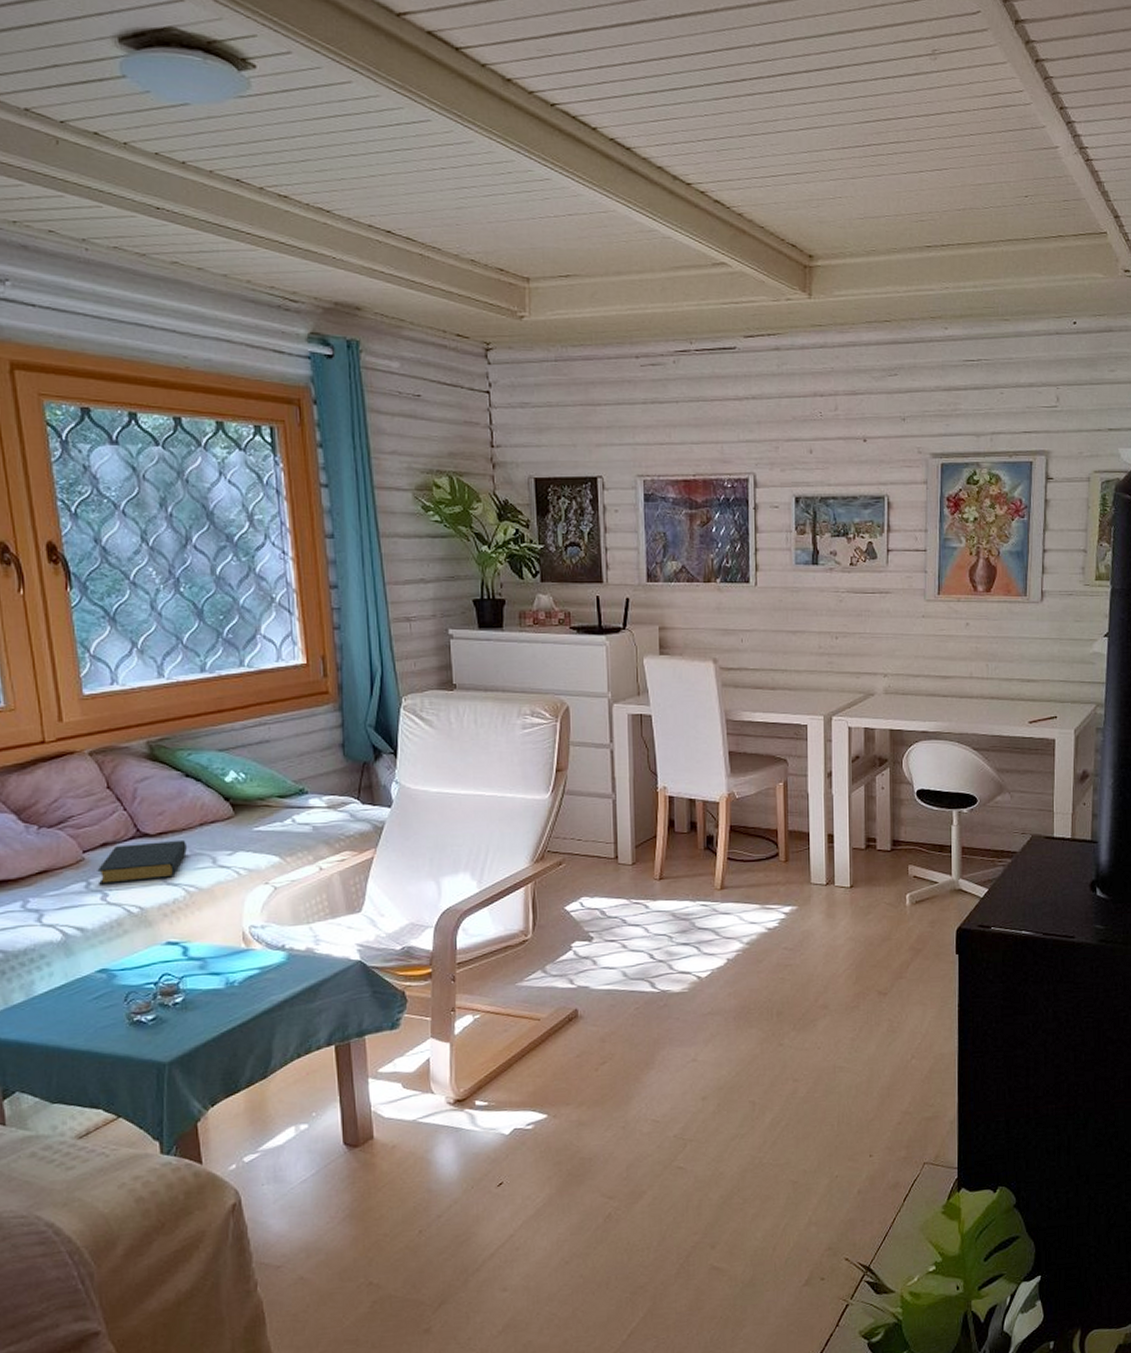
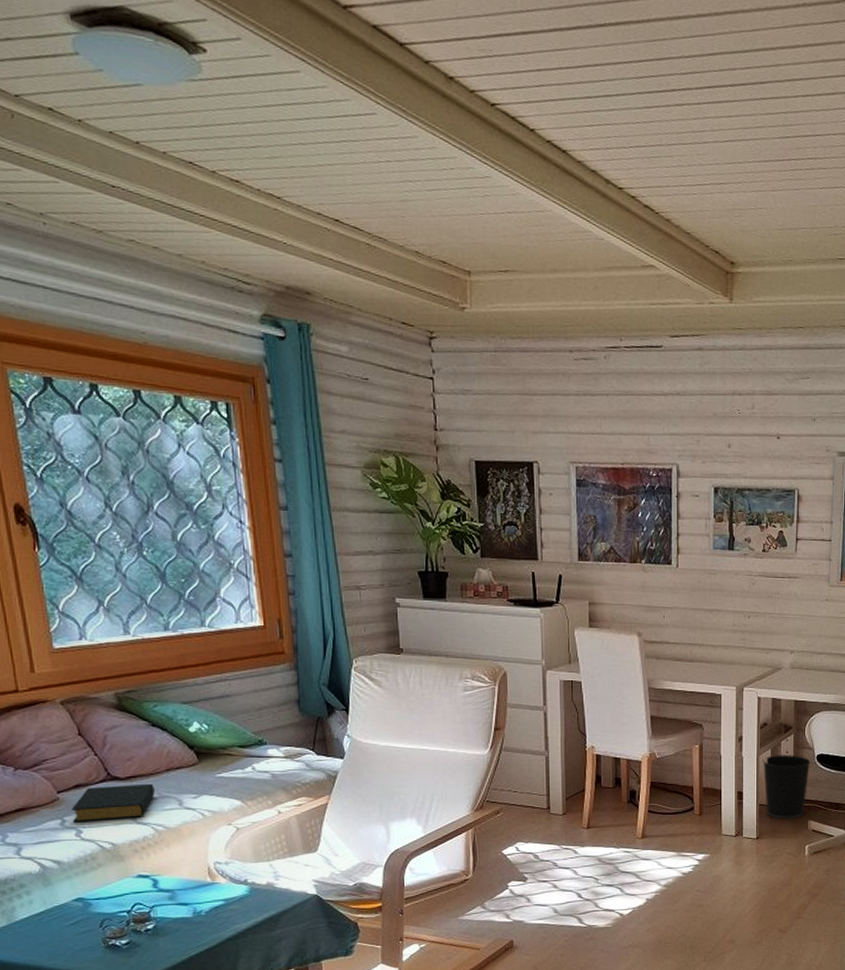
wastebasket: none [855,791,910,865] -> present [762,755,811,819]

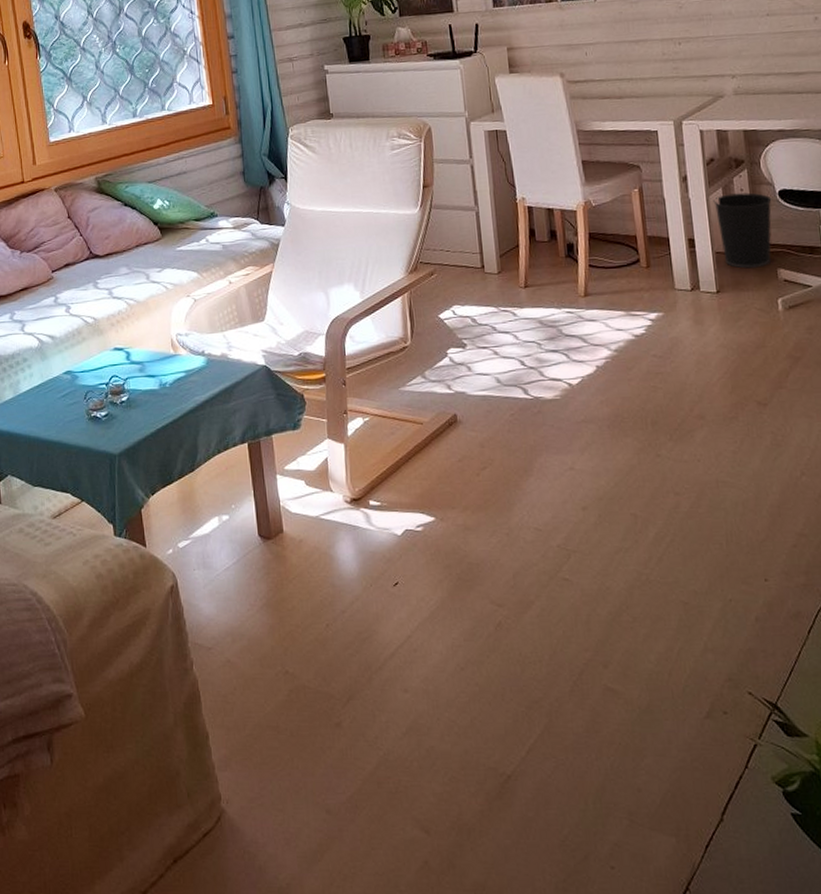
hardback book: present [71,783,155,823] -> none [62,259,127,299]

